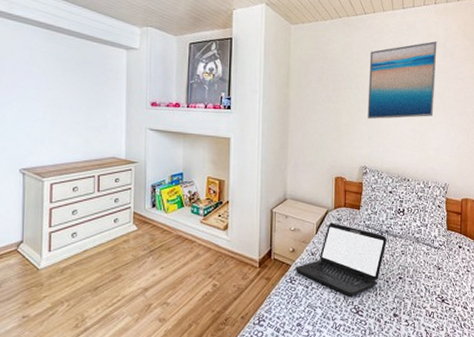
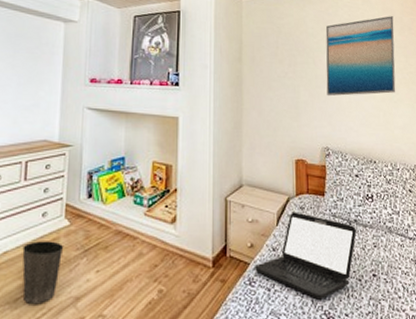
waste basket: none [99,242,134,292] -> present [22,241,64,304]

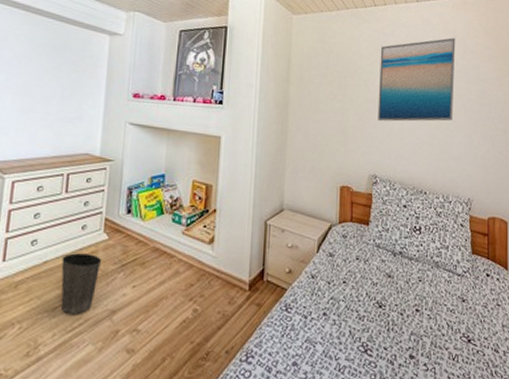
laptop: present [255,212,357,300] -> none [292,239,401,331]

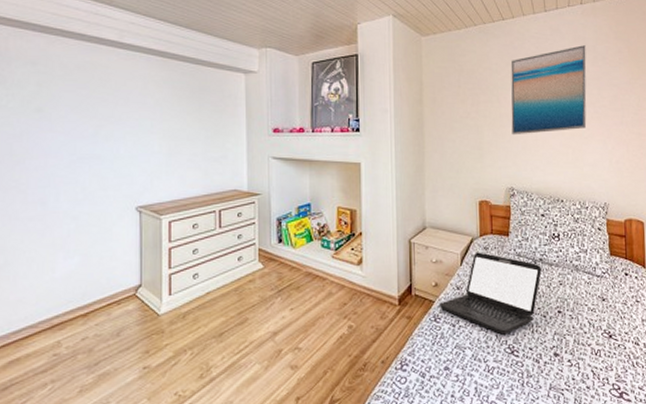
waste basket: present [60,253,102,314] -> none [223,282,260,338]
laptop: none [292,239,401,331] -> present [440,252,542,335]

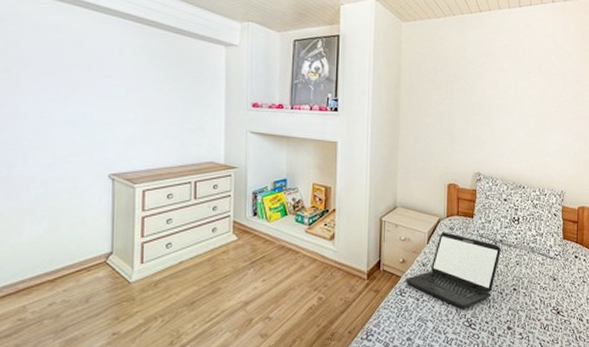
wall art: present [510,45,587,135] -> none [482,42,555,124]

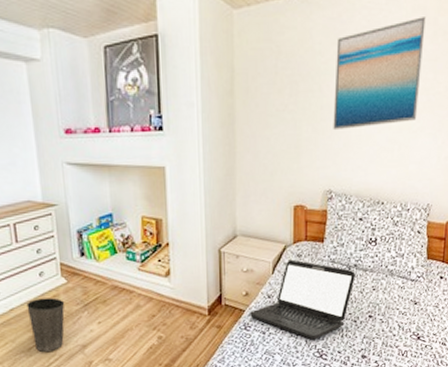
waste basket: none [196,253,233,306] -> present [26,297,65,352]
wall art: none [482,42,555,124] -> present [333,17,426,131]

